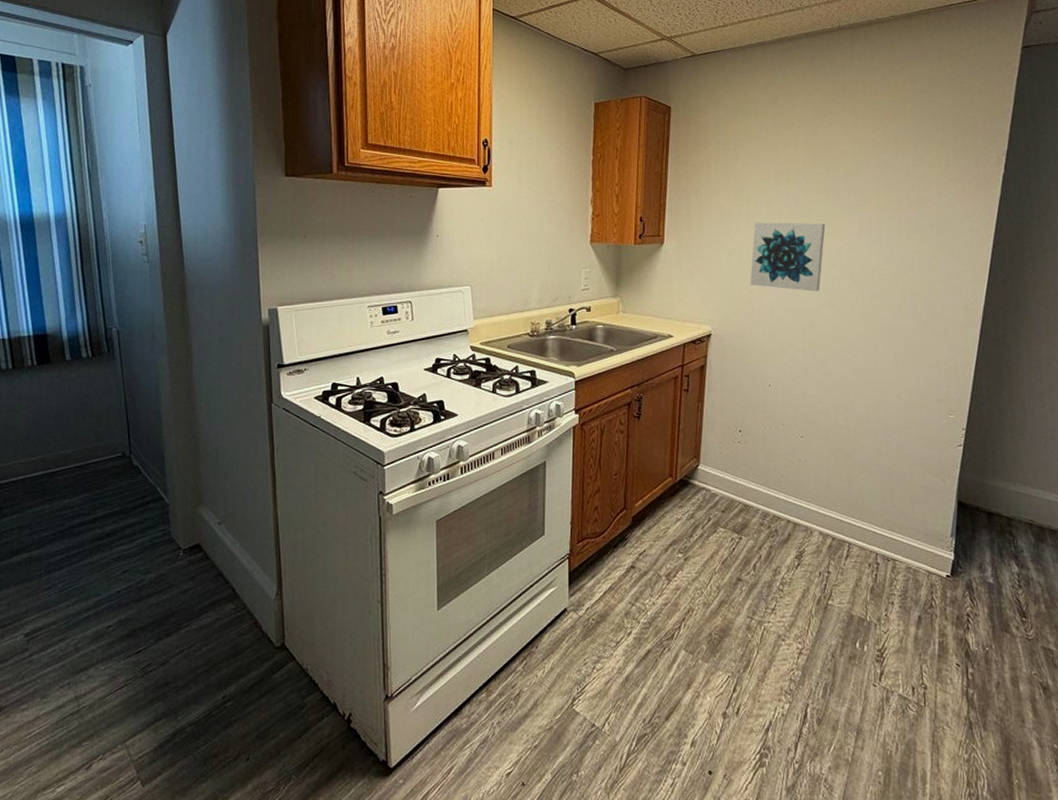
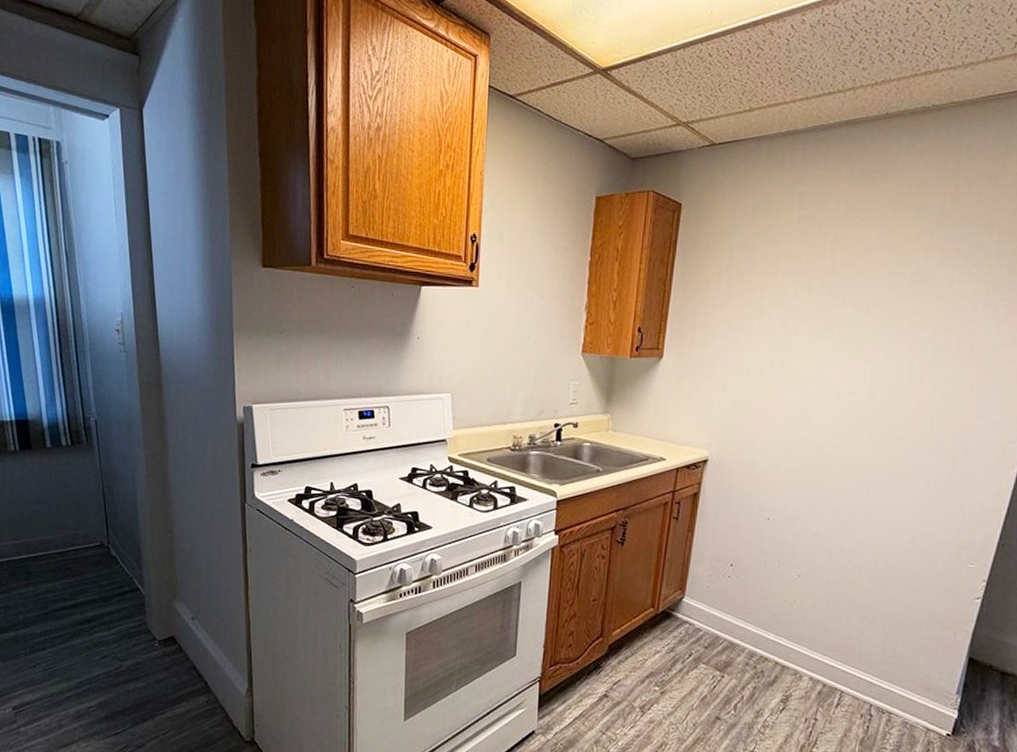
wall art: present [750,222,826,291] -> none [755,339,848,419]

